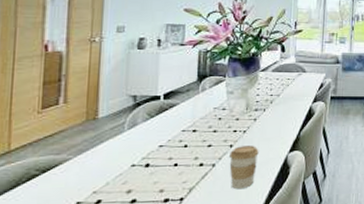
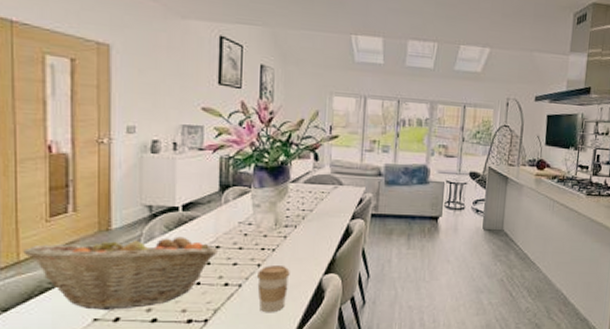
fruit basket: none [14,120,196,194] -> present [23,233,219,310]

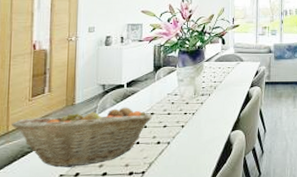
coffee cup: present [256,266,290,313] -> none [181,126,206,164]

